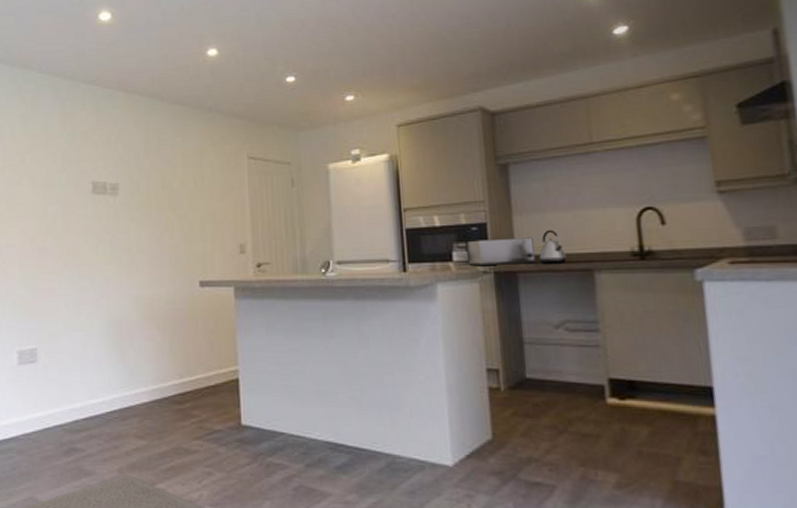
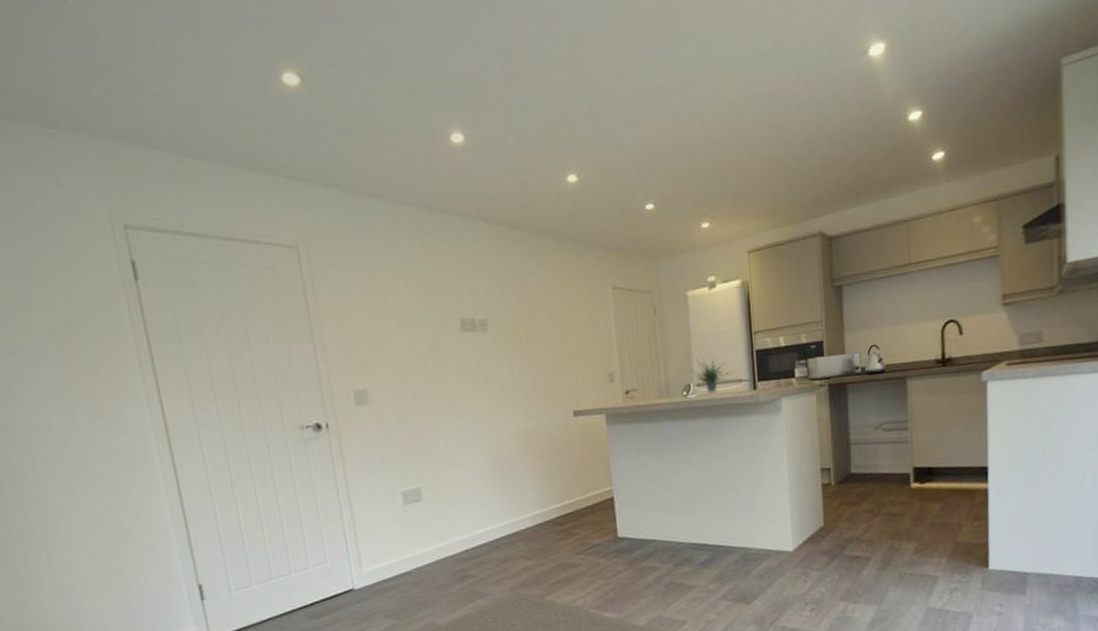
potted plant: none [326,231,379,272] -> present [687,356,733,393]

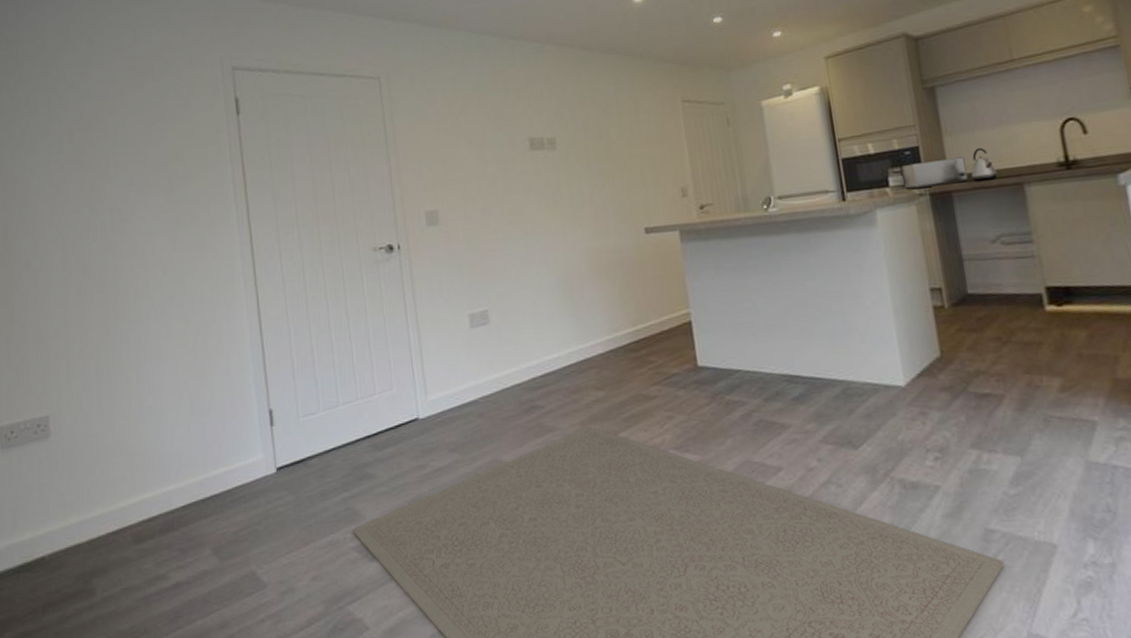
potted plant: present [687,356,733,393] -> none [766,167,818,206]

